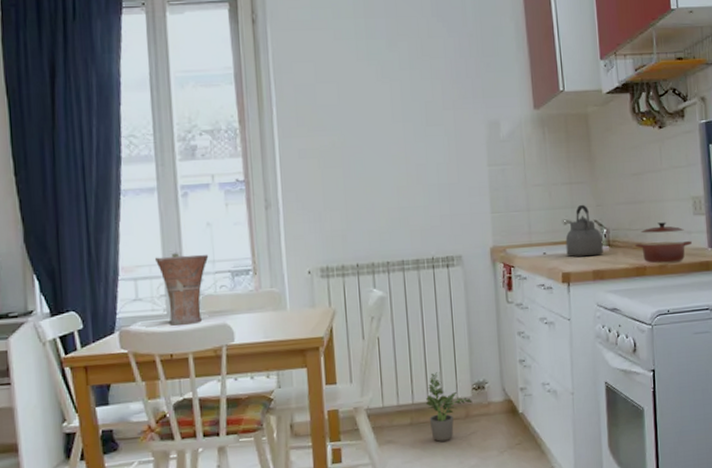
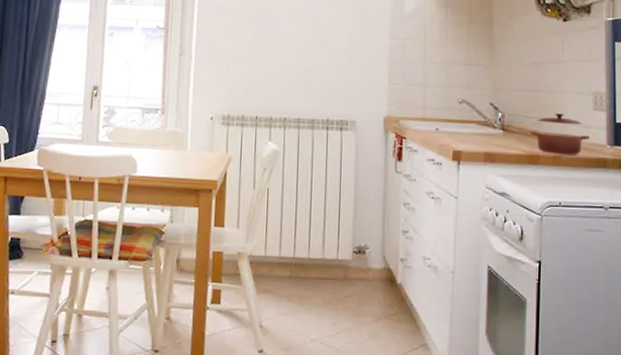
vase: present [155,254,209,327] -> none [78,87,124,153]
potted plant: present [425,372,473,442] -> none [306,230,352,299]
kettle: present [565,204,603,257] -> none [459,86,497,138]

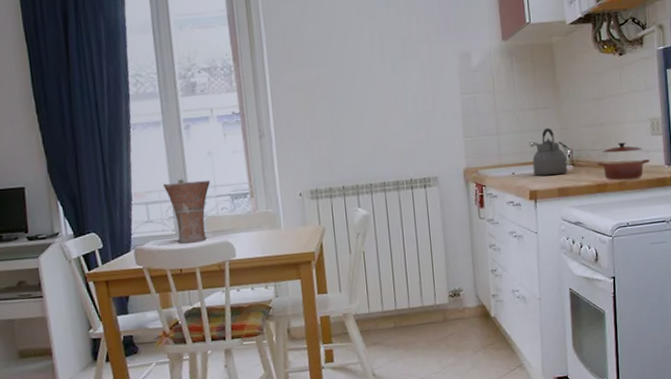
vase: none [78,87,124,153] -> present [163,180,211,245]
kettle: none [459,86,497,138] -> present [532,127,567,176]

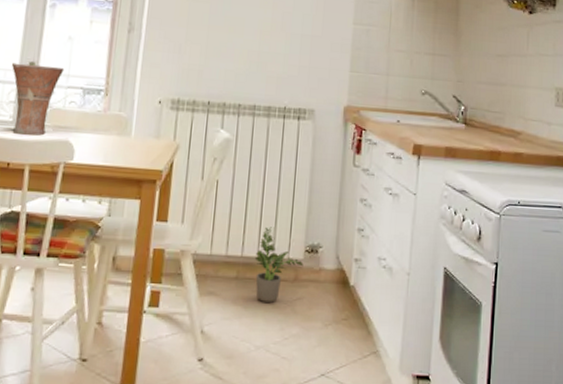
potted plant: none [407,282,449,343] -> present [254,227,304,303]
kettle: present [532,127,567,176] -> none [420,77,459,133]
saucepan: present [596,142,651,181] -> none [491,108,552,153]

